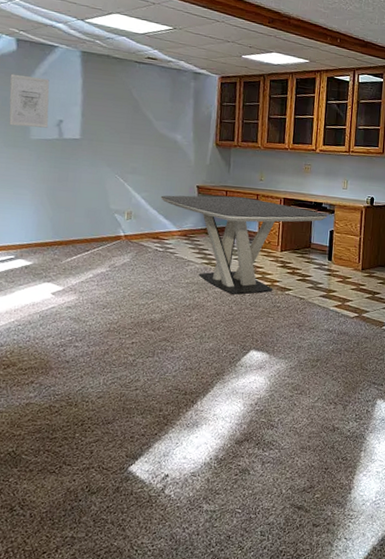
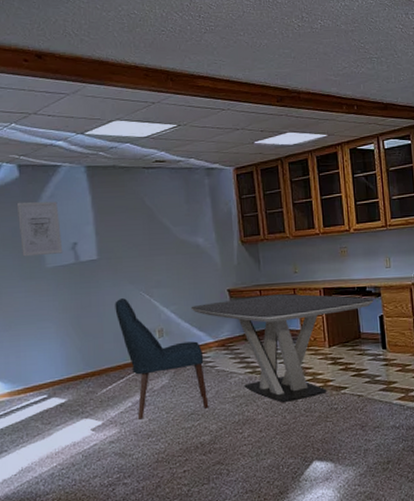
chair: none [89,178,166,291] -> present [115,298,209,420]

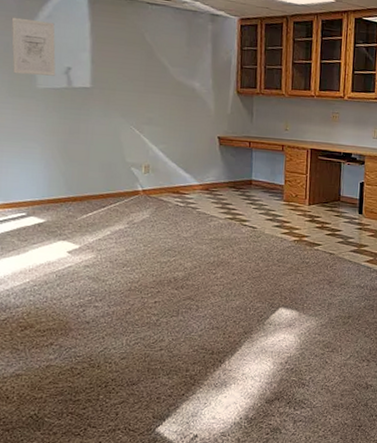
chair: present [115,298,209,420] -> none [103,130,187,249]
dining table: present [190,294,374,402] -> none [179,147,357,251]

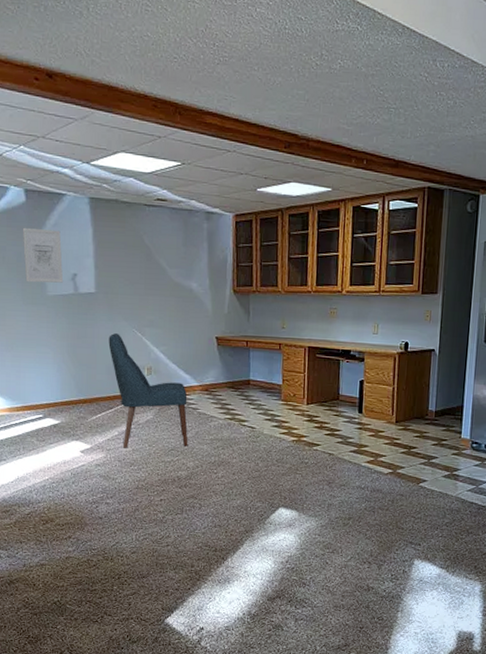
chair: none [103,130,187,249] -> present [108,333,188,448]

